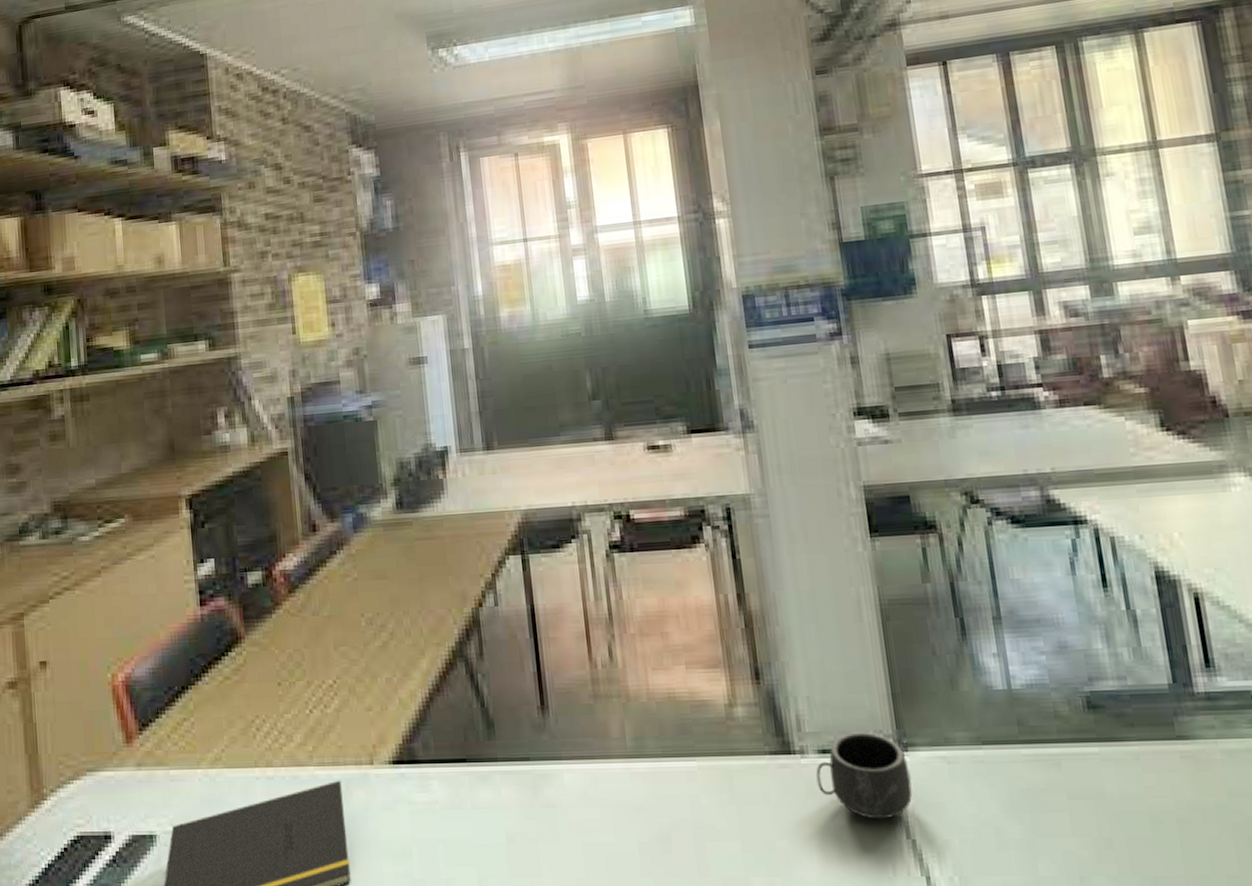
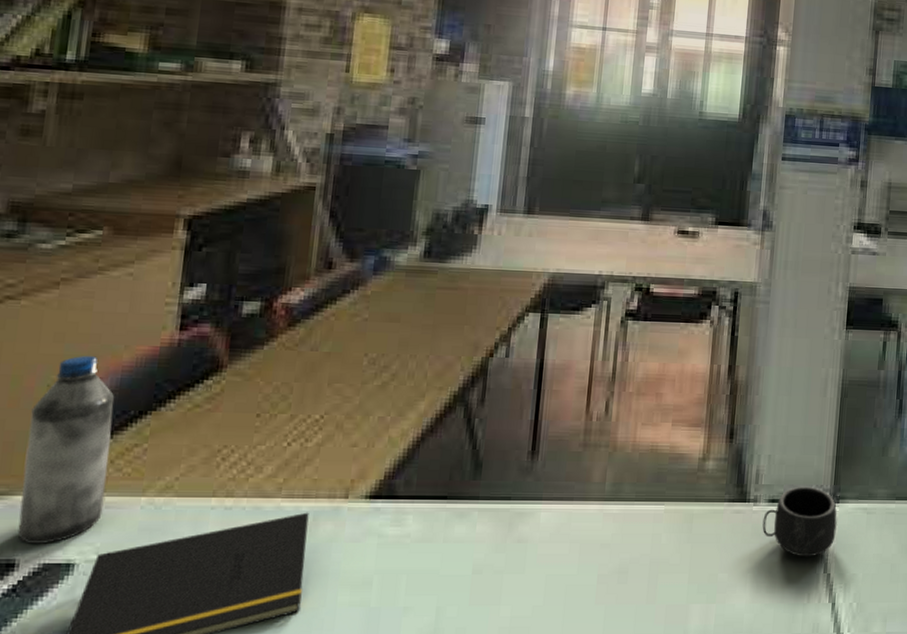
water bottle: none [99,636,169,817] -> present [17,355,115,544]

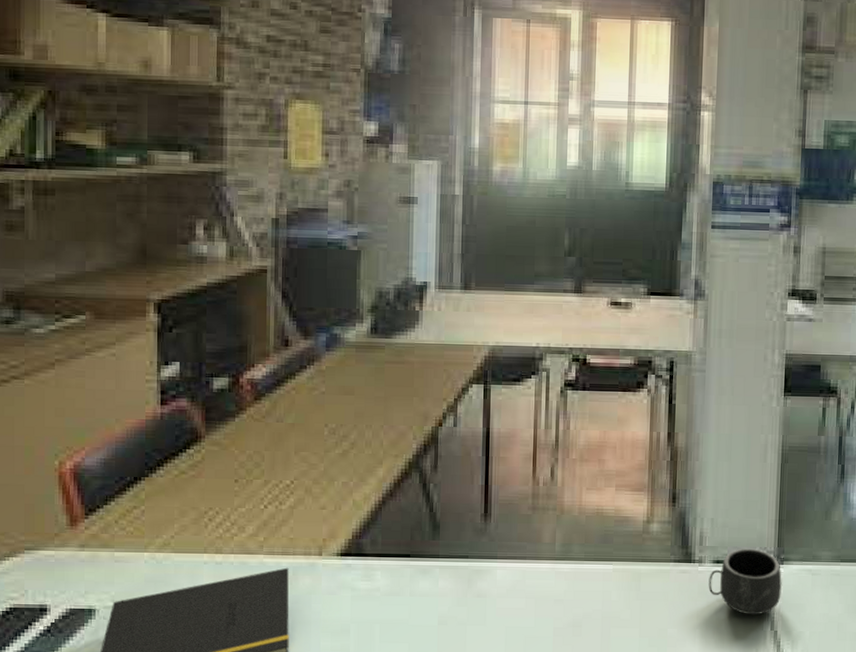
water bottle: present [17,355,115,544] -> none [45,428,114,592]

